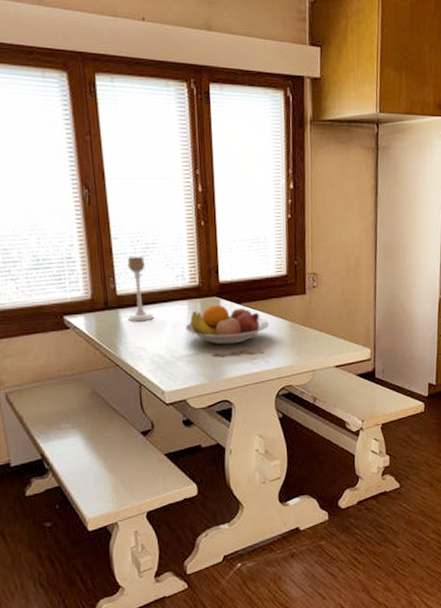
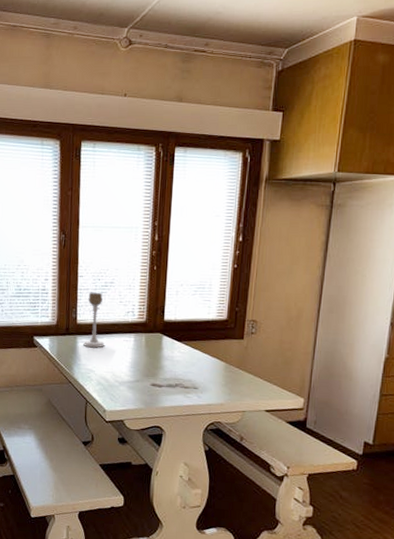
fruit bowl: present [184,305,269,345] -> none [129,340,206,377]

